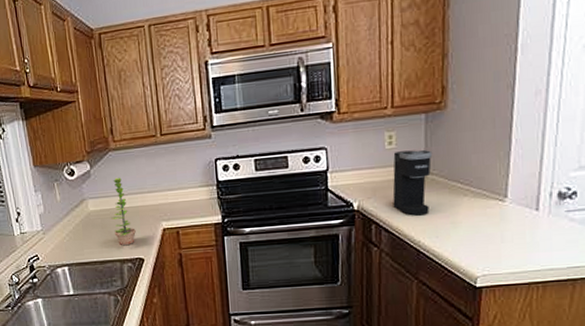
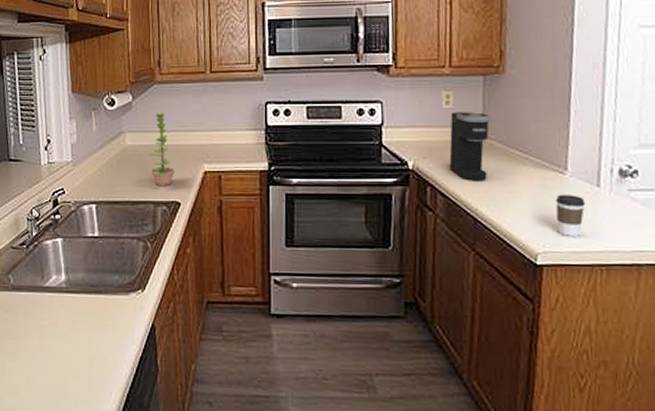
coffee cup: none [495,220,524,259] -> present [556,194,586,236]

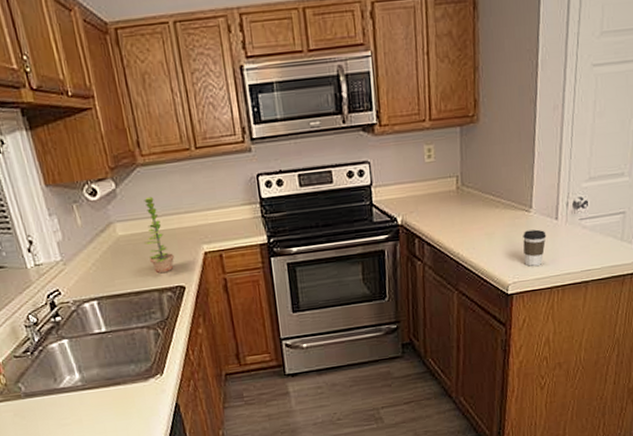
coffee maker: present [449,112,491,181] -> none [432,163,468,229]

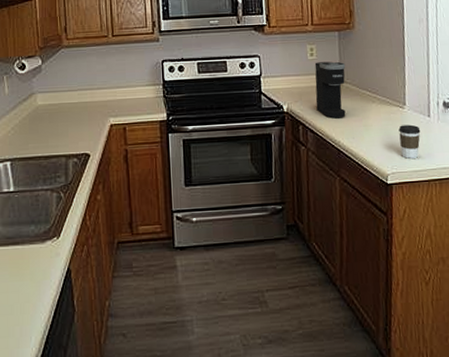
plant: present [144,196,174,273] -> none [59,73,83,140]
coffee maker: none [432,163,468,229] -> present [314,61,346,119]

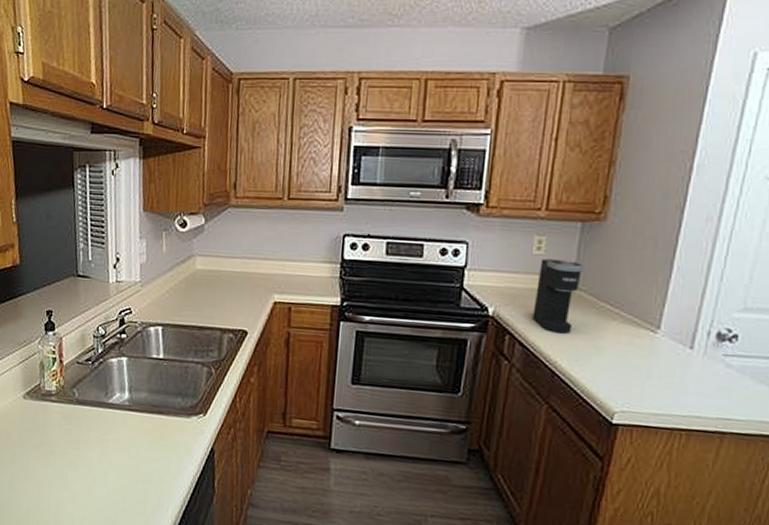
coffee cup: present [398,124,421,159] -> none [640,354,675,399]

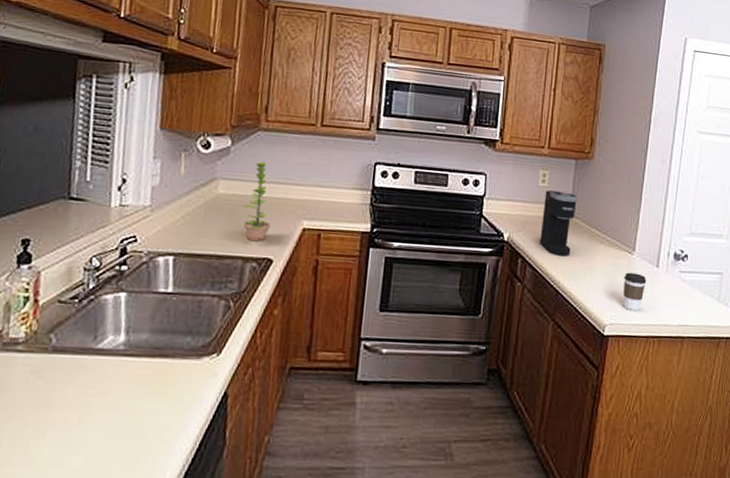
plant: none [219,237,244,313] -> present [243,161,270,241]
coffee cup: none [640,354,675,399] -> present [623,272,647,311]

